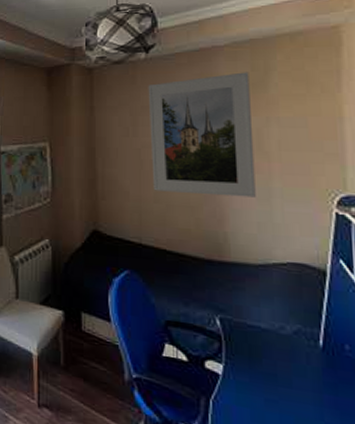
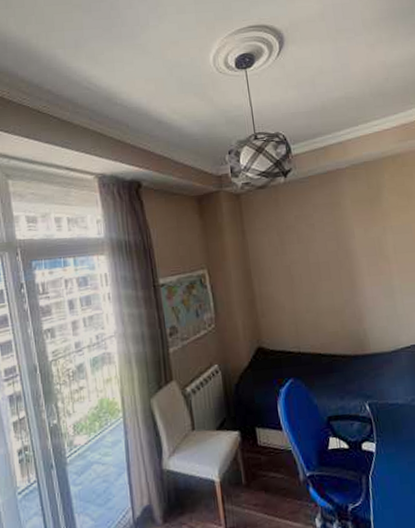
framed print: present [148,72,256,198] -> none [289,189,383,302]

